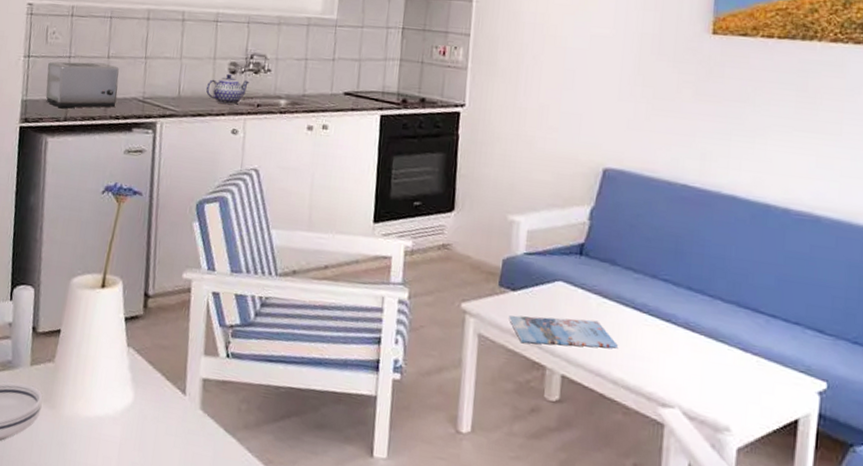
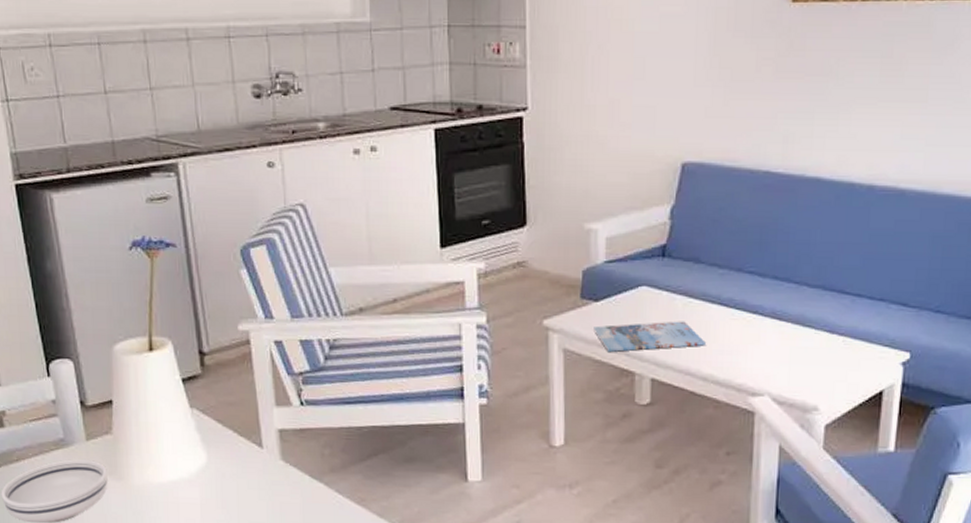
toaster: present [45,61,119,108] -> none [33,100,126,157]
teapot: present [205,73,250,105] -> none [229,98,279,135]

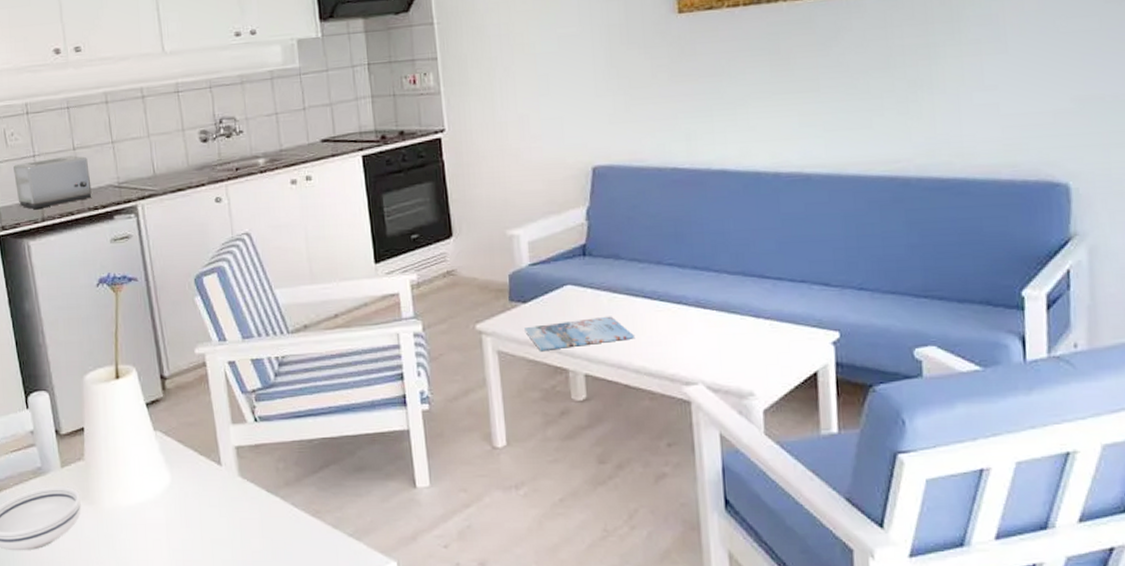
toaster: none [33,100,126,157] -> present [13,155,92,209]

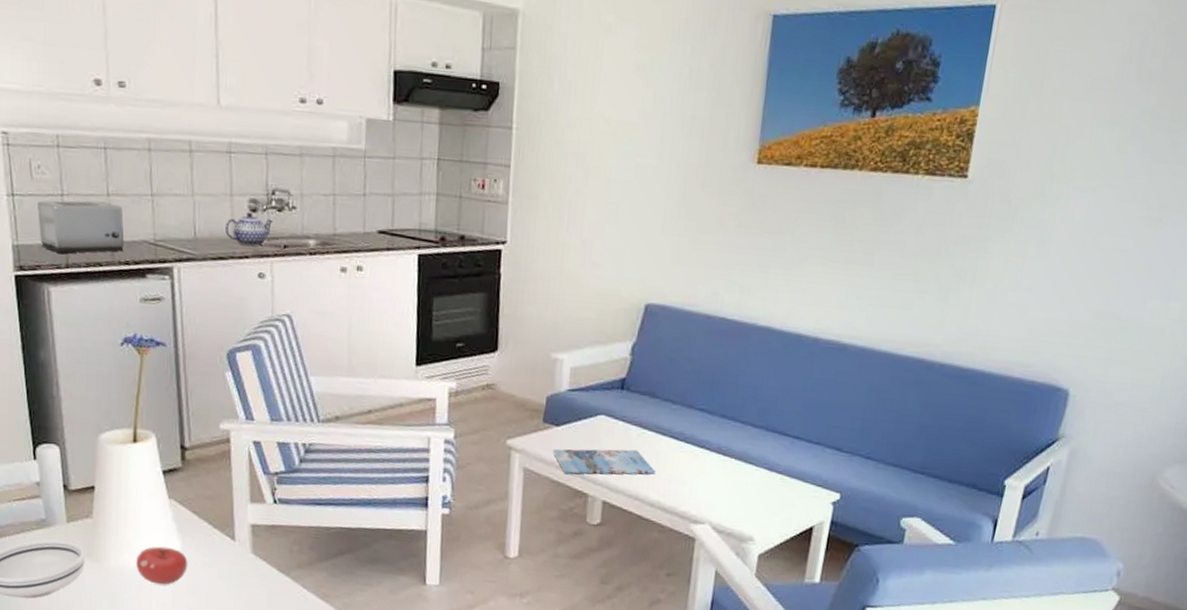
fruit: none [129,480,179,521] -> present [136,546,188,585]
teapot: none [180,142,224,175] -> present [224,211,273,247]

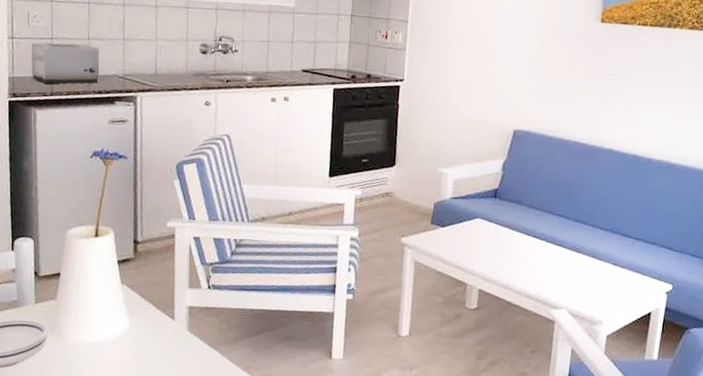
fruit: present [136,546,188,585] -> none [90,324,134,357]
teapot: present [224,211,273,247] -> none [180,53,219,81]
magazine: present [553,449,655,475] -> none [438,246,522,268]

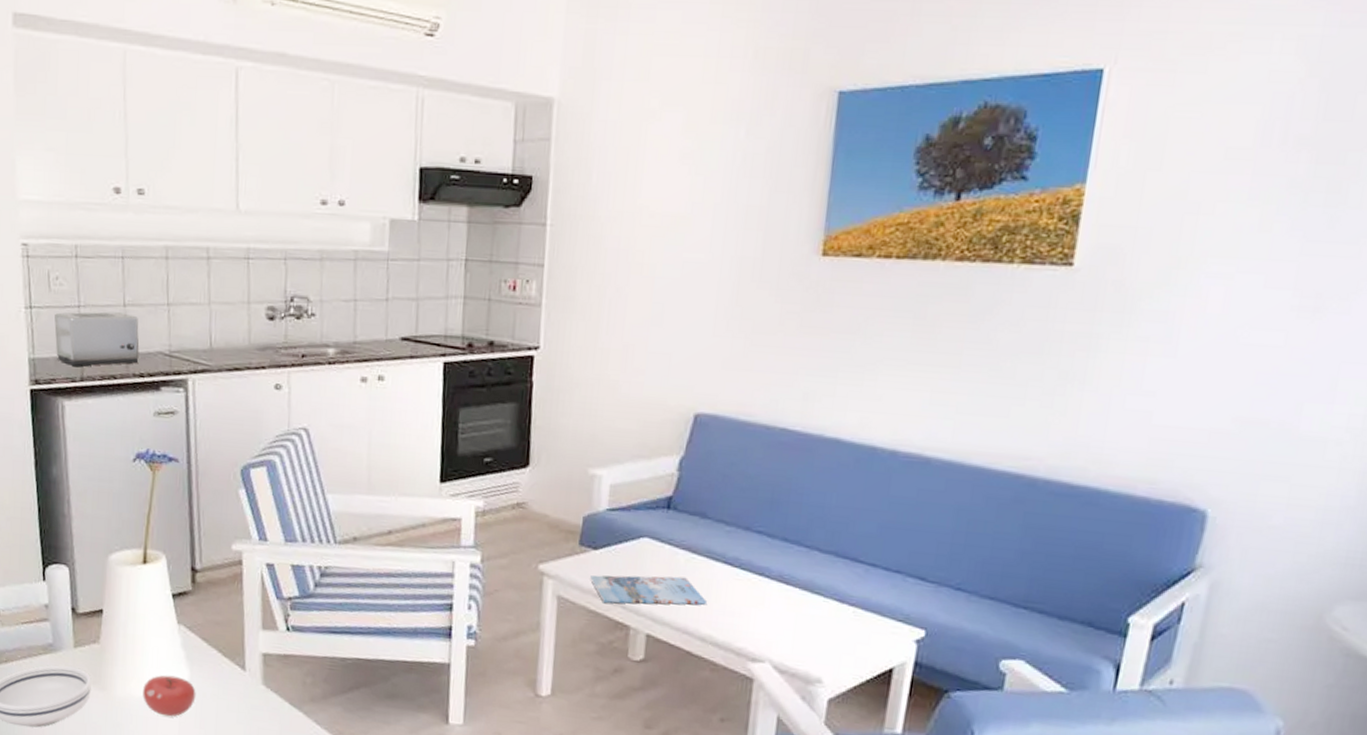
fruit: none [90,324,134,357] -> present [143,675,196,717]
magazine: none [438,246,522,268] -> present [590,575,706,605]

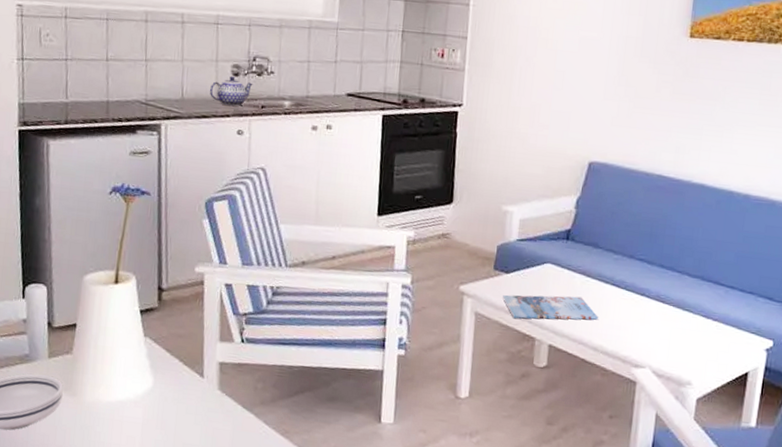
toaster: present [54,311,140,367] -> none [43,64,119,111]
fruit: present [143,675,196,717] -> none [110,382,159,419]
teapot: none [241,320,291,357] -> present [209,75,253,107]

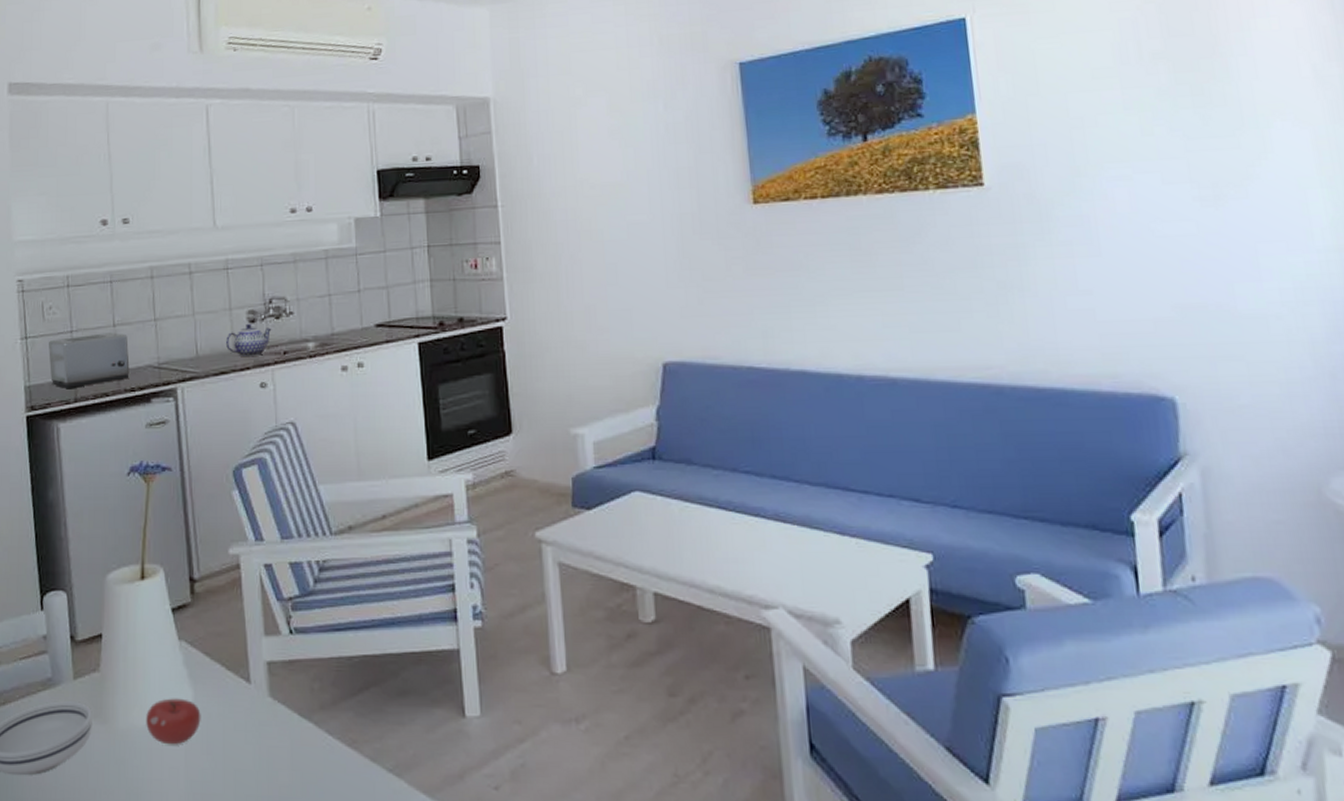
toaster: none [43,64,119,111] -> present [49,332,130,388]
fruit: none [110,382,159,419] -> present [146,698,201,745]
magazine: present [502,294,598,320] -> none [588,527,708,564]

